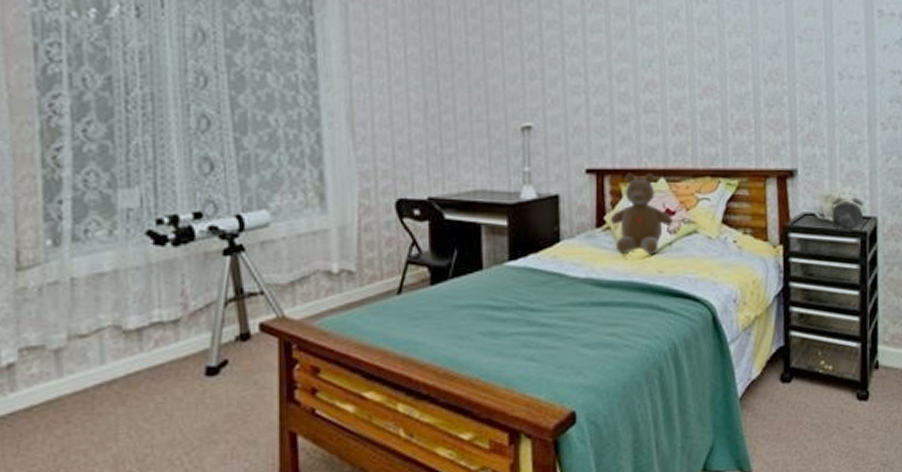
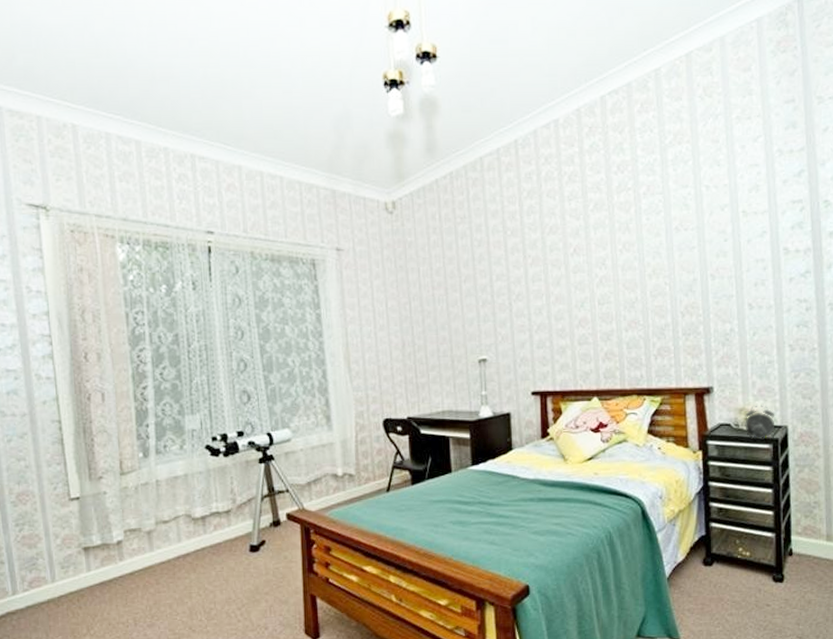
stuffed bear: present [610,172,673,255] -> none [553,393,605,460]

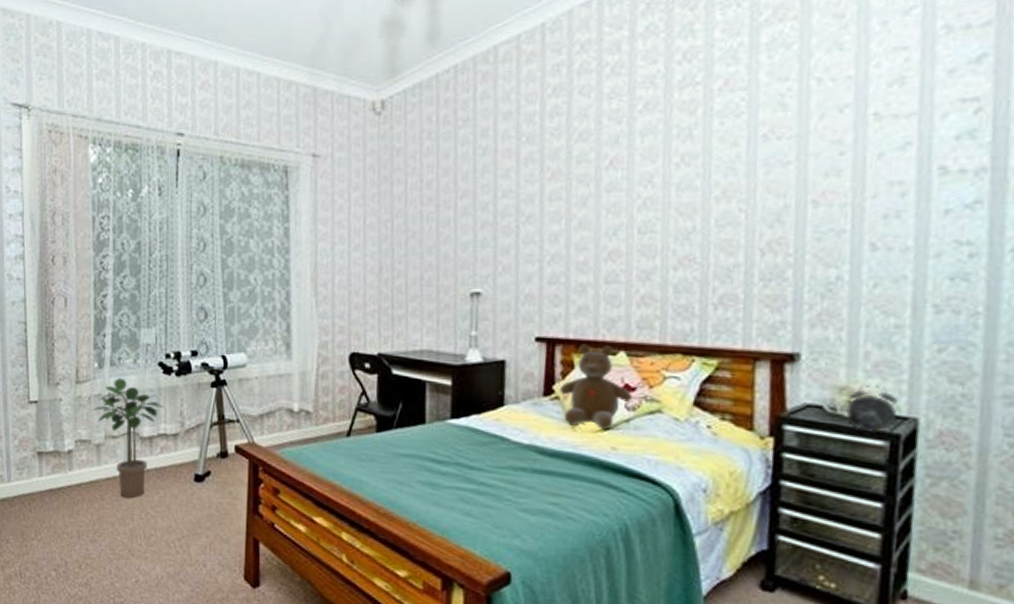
potted plant: none [140,464,214,578] -> present [92,377,163,498]
stuffed bear: none [553,393,605,460] -> present [559,343,632,430]

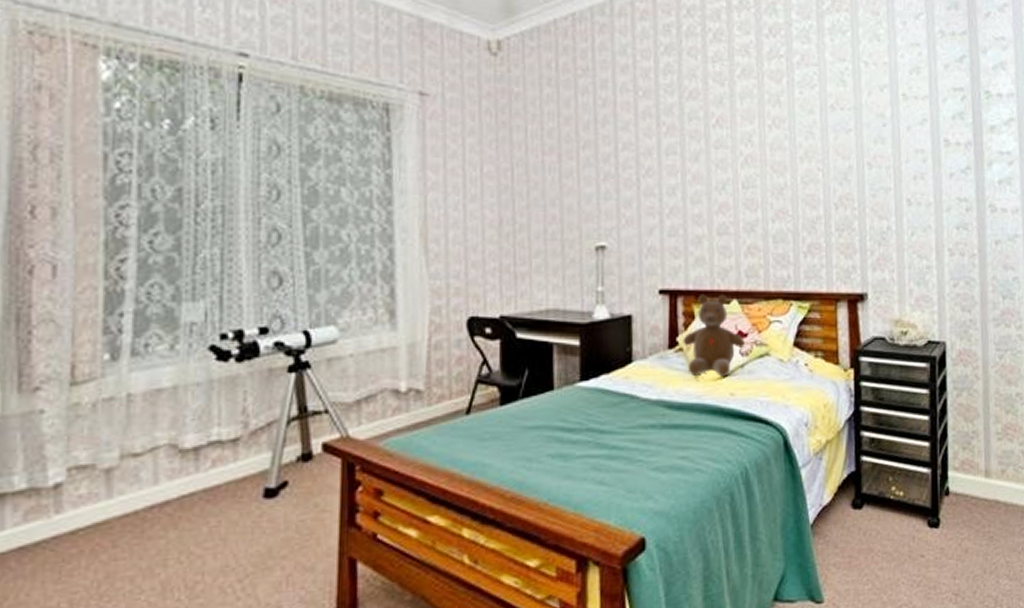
potted plant: present [92,377,163,498] -> none [99,371,217,538]
alarm clock: present [846,384,899,431] -> none [901,316,933,354]

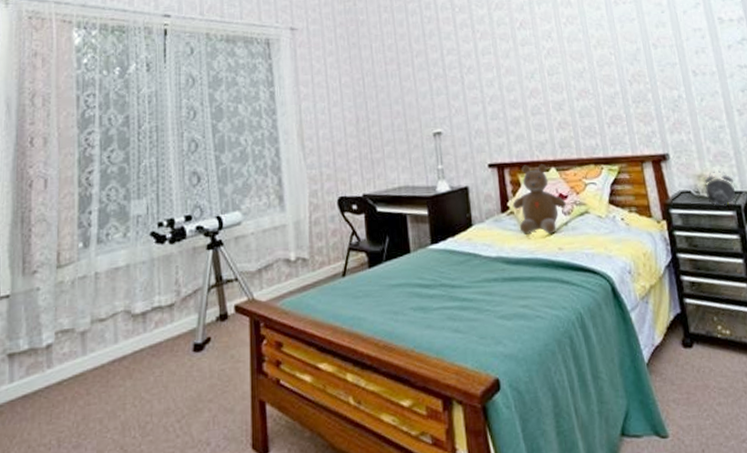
alarm clock: none [901,316,933,354] -> present [704,170,736,205]

